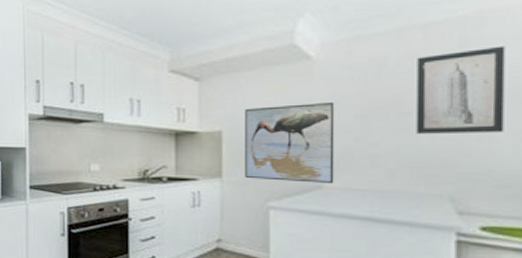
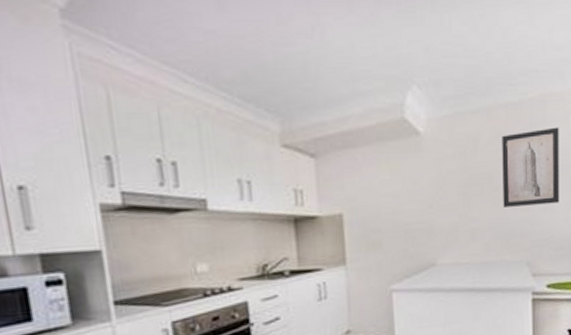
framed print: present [245,101,335,184] -> none [363,179,445,263]

